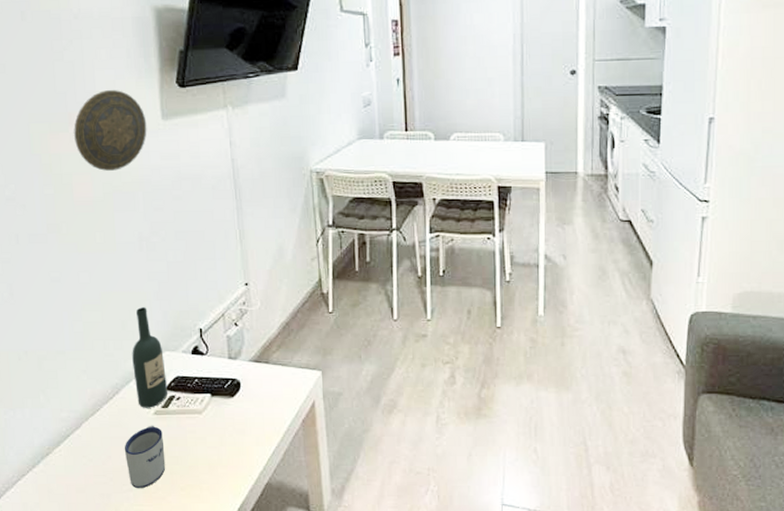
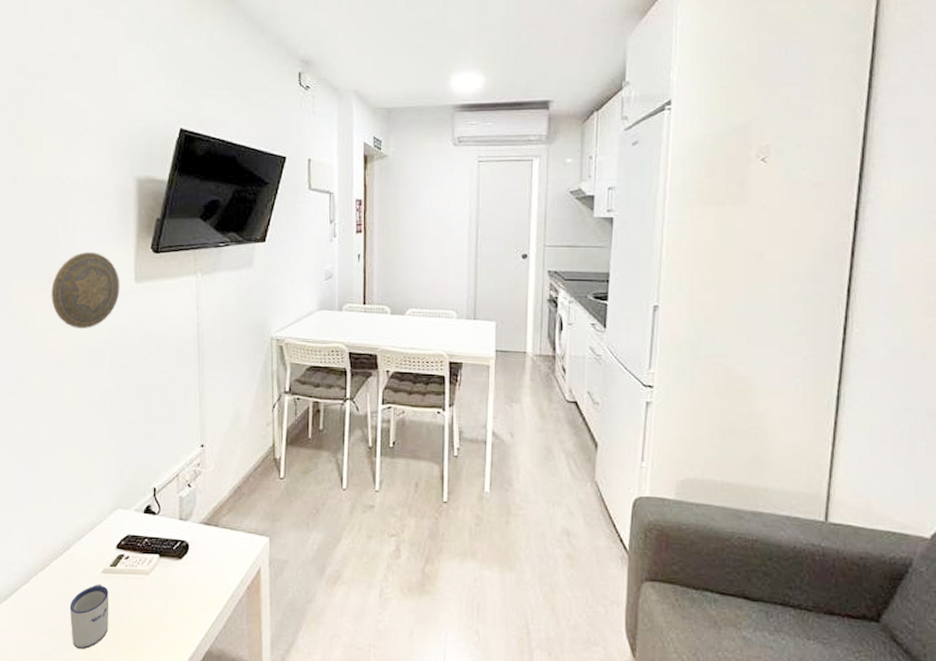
wine bottle: present [132,307,167,408] -> none [86,463,117,566]

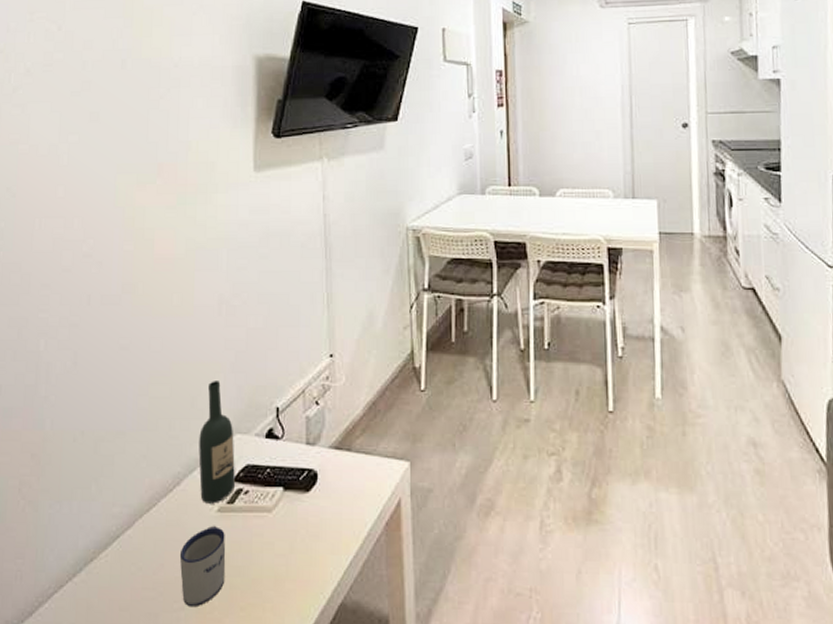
decorative plate: present [51,252,120,329] -> none [161,140,238,226]
wine bottle: none [86,463,117,566] -> present [199,381,235,504]

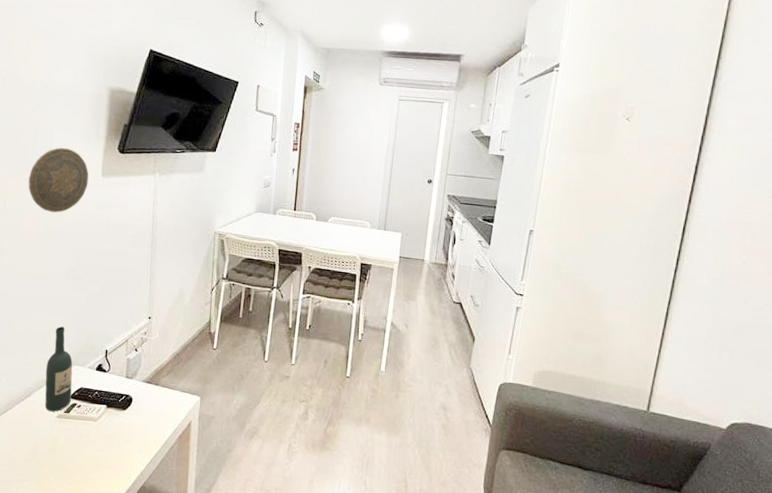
decorative plate: none [161,140,238,226] -> present [28,147,89,213]
mug: present [179,525,226,608] -> none [27,426,61,480]

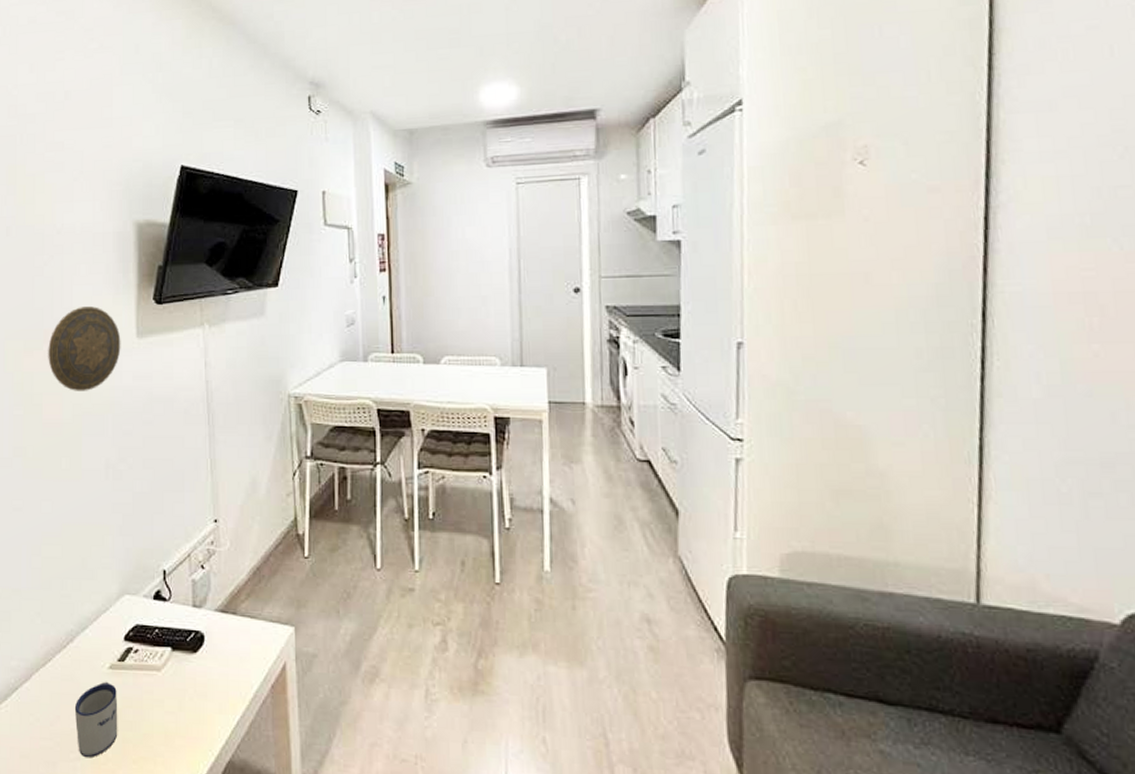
mug: none [27,426,61,480] -> present [74,681,118,758]
wine bottle: present [45,326,73,412] -> none [90,543,125,661]

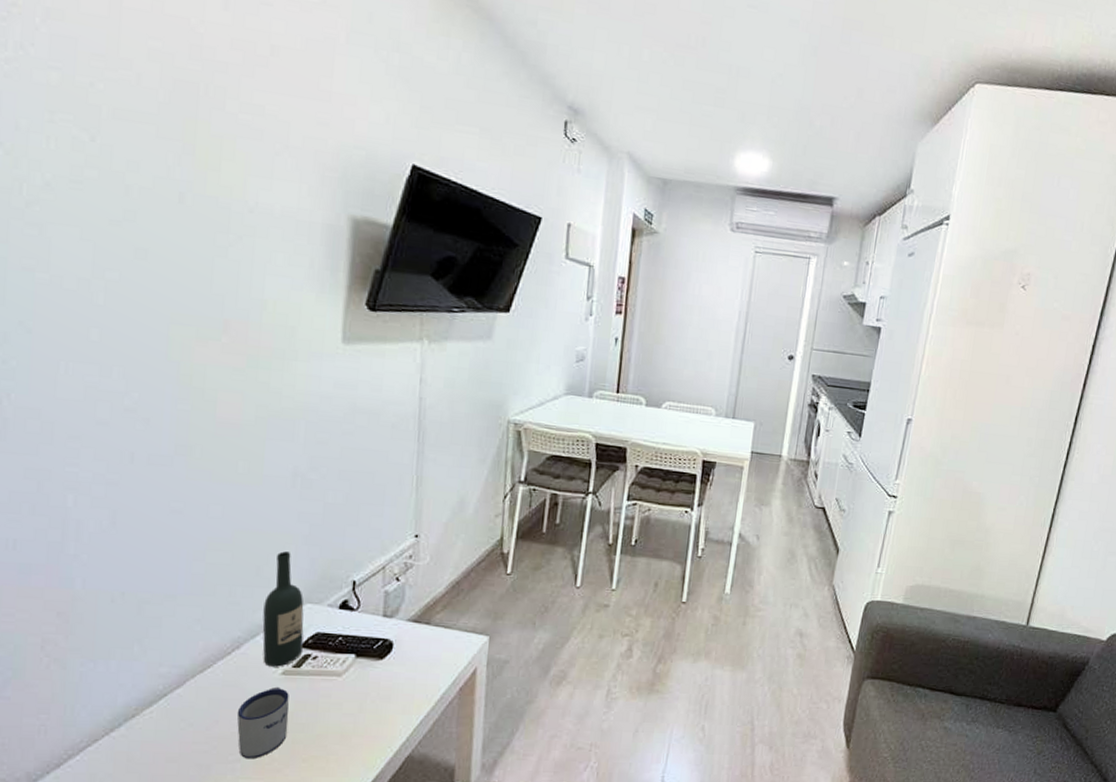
decorative plate: present [48,306,121,391] -> none [227,300,323,393]
wine bottle: none [90,543,125,661] -> present [262,551,304,667]

